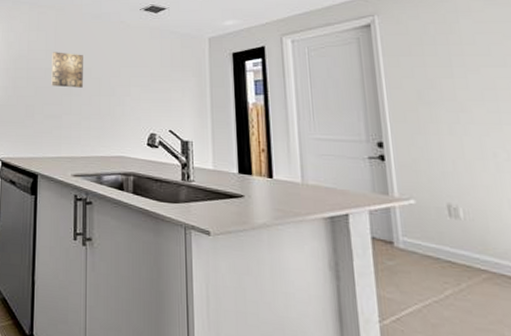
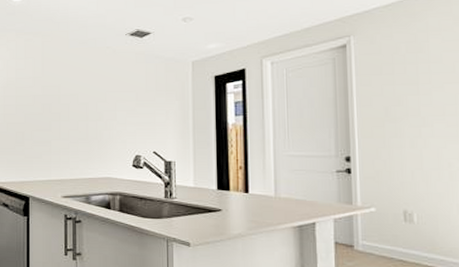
wall art: present [51,52,83,88] -> none [40,79,71,114]

